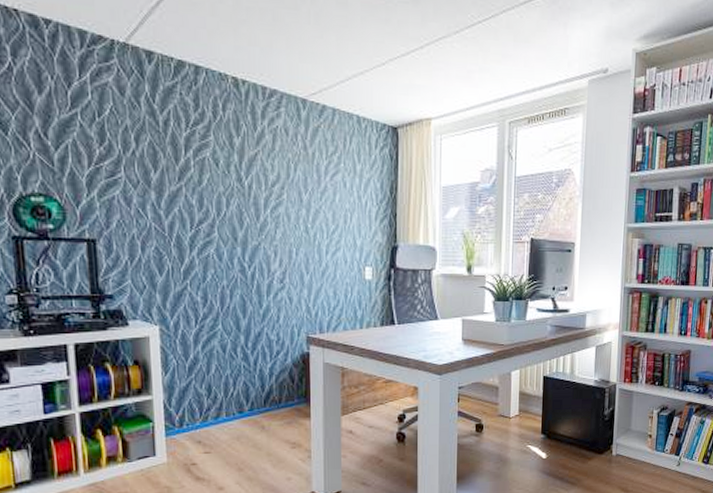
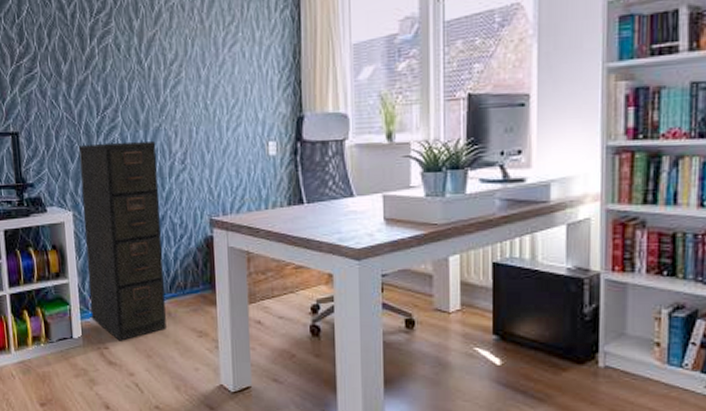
filing cabinet: none [169,257,259,456] -> present [79,141,166,341]

